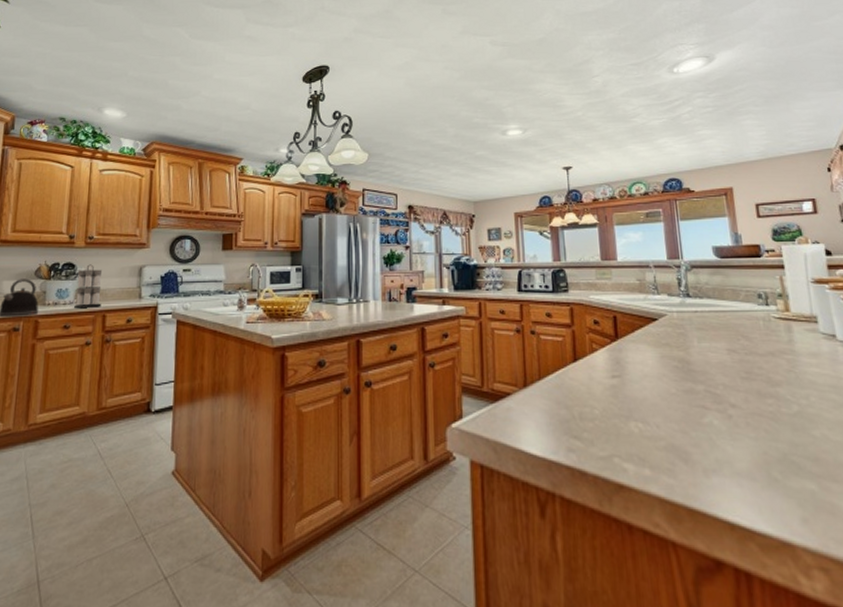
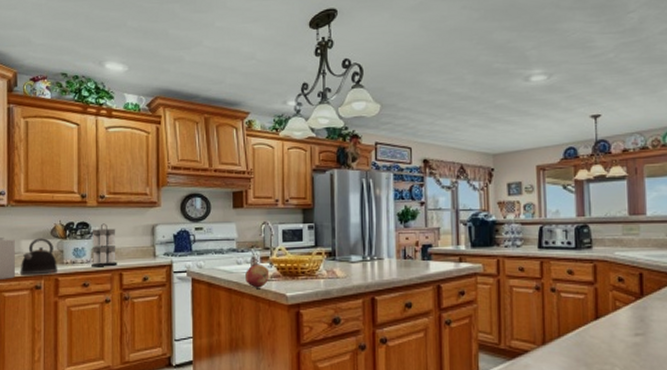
fruit: none [231,307,256,330] -> present [245,265,270,288]

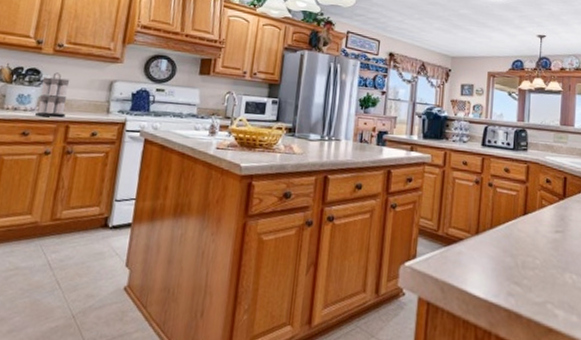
fruit: present [245,265,270,288] -> none [201,132,227,156]

